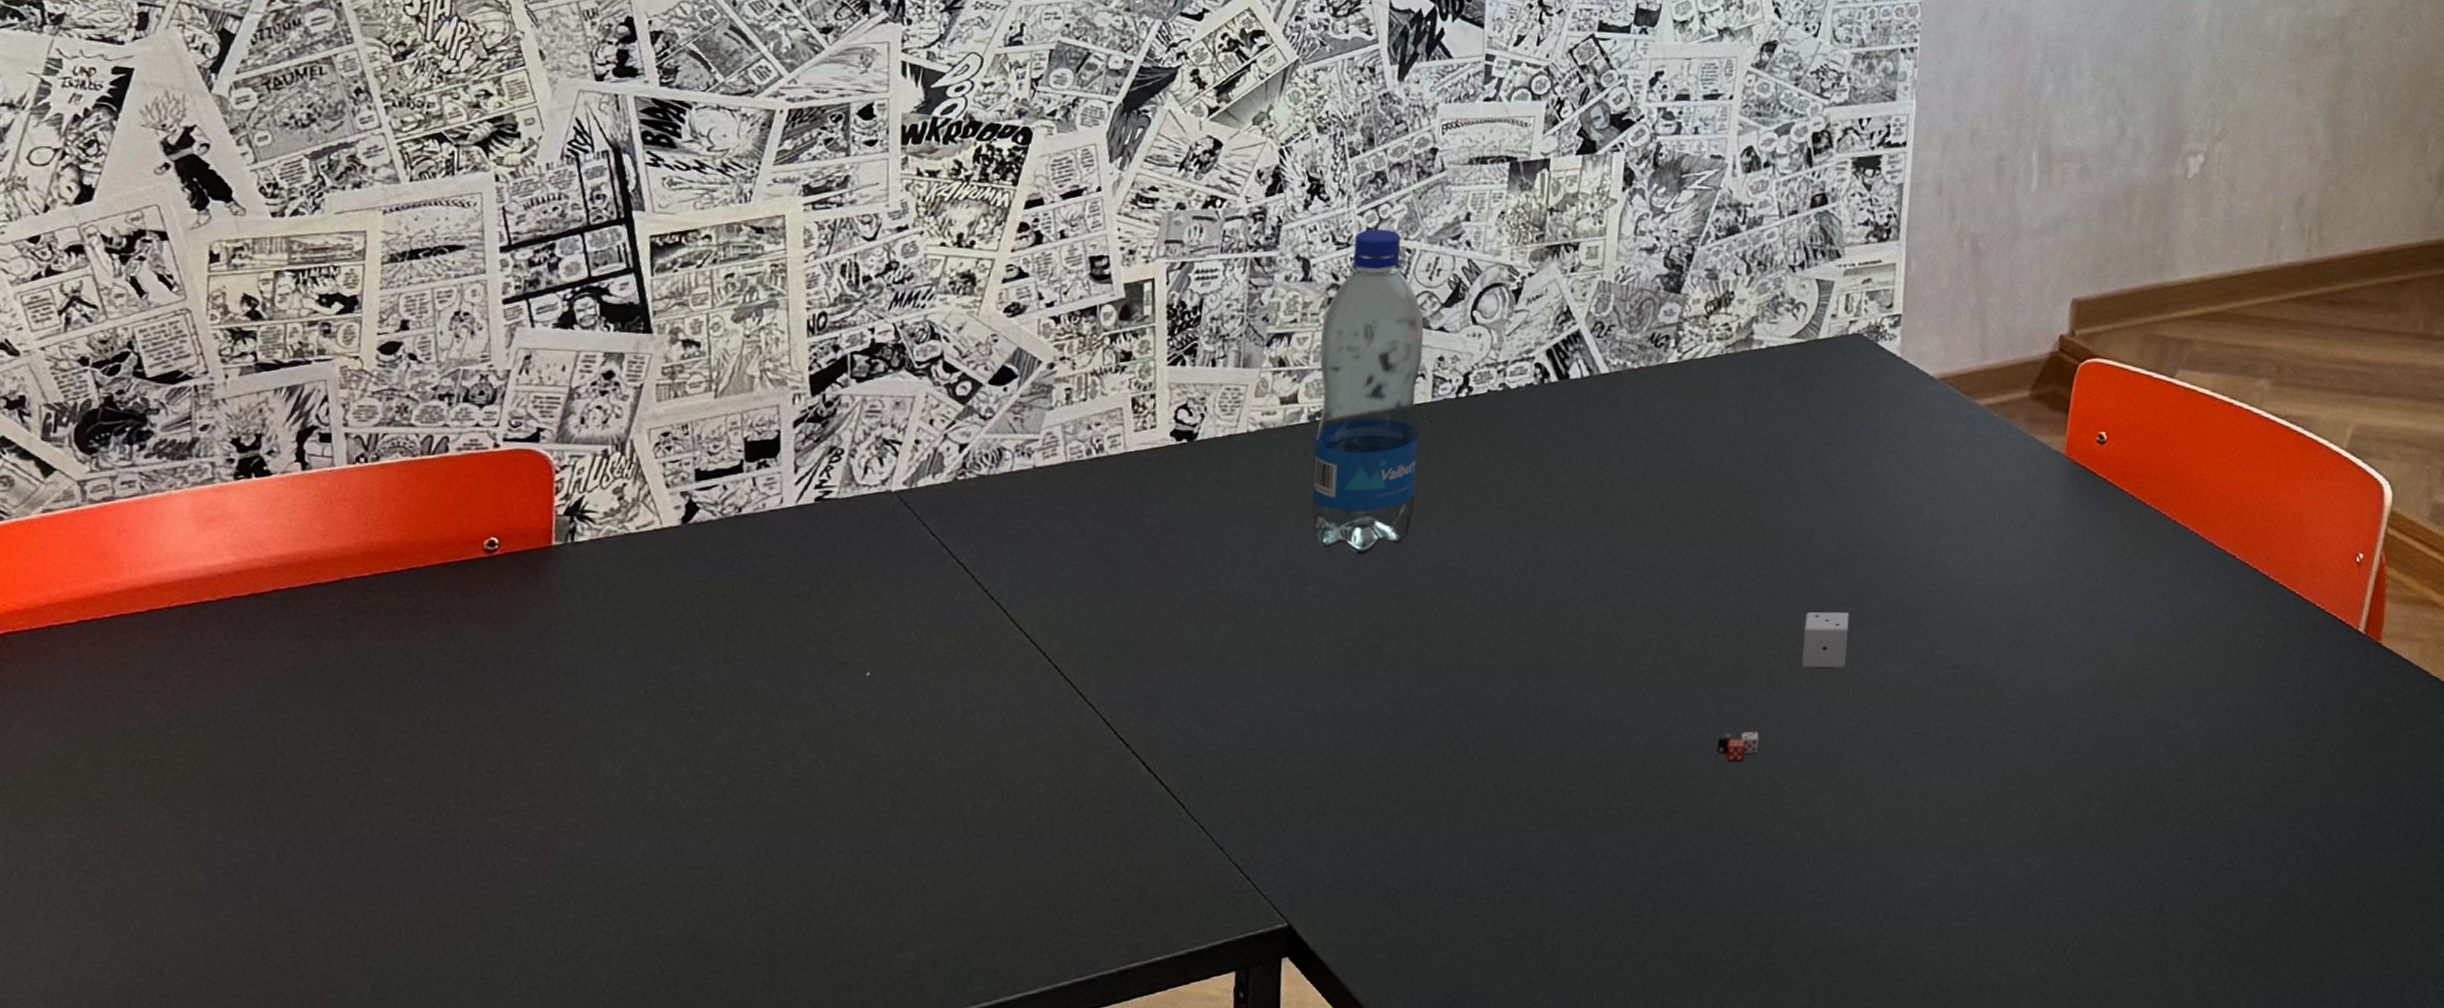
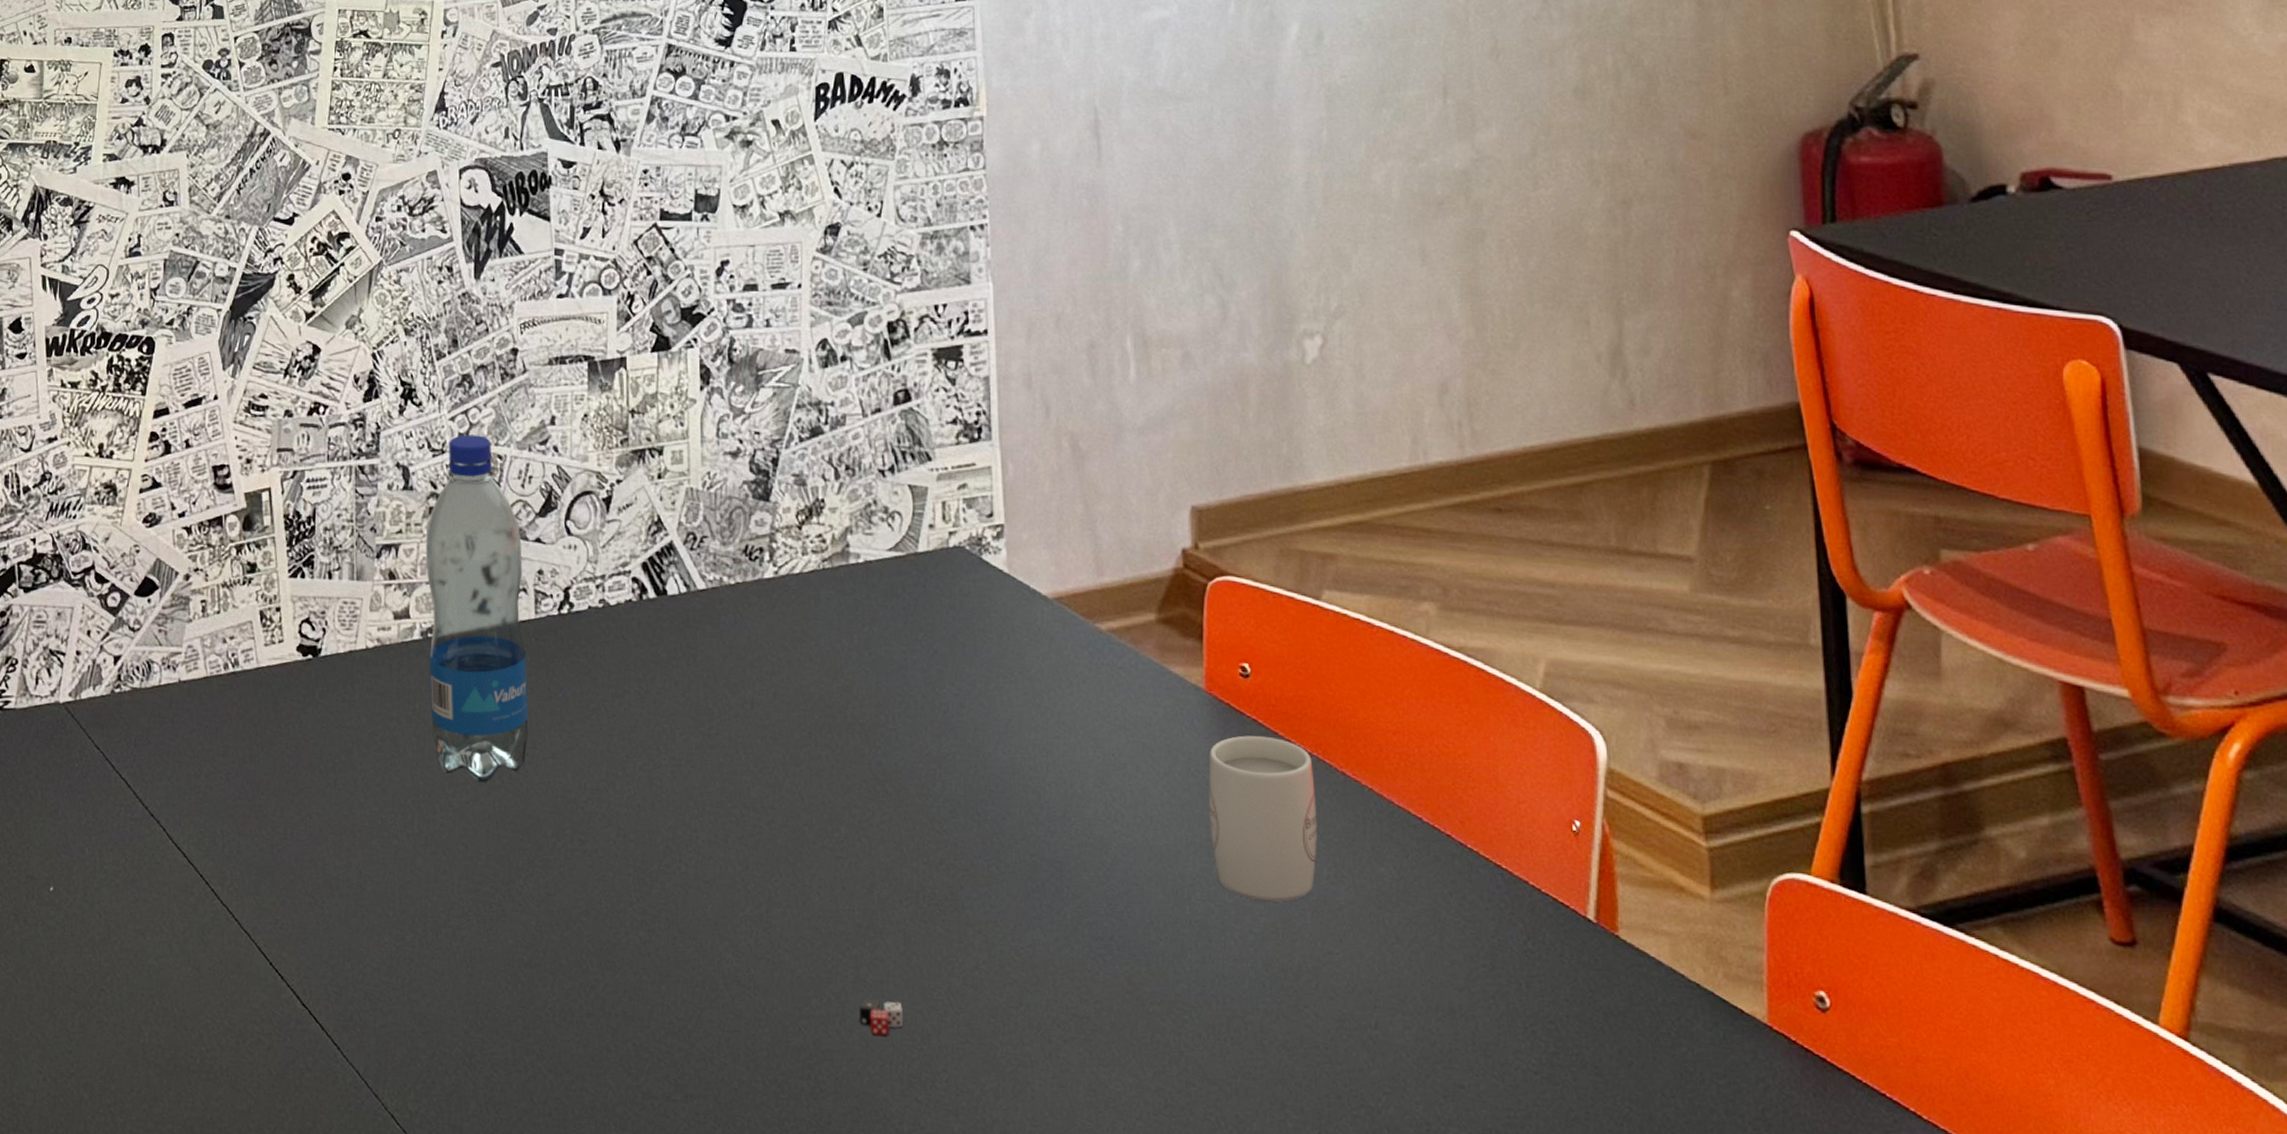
dice: present [1802,611,1850,669] -> none [938,865,987,933]
mug: none [2054,492,2150,630] -> present [1209,735,1317,902]

